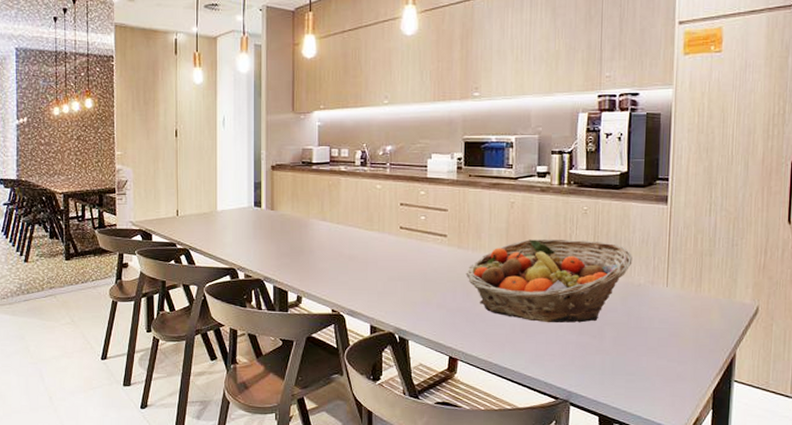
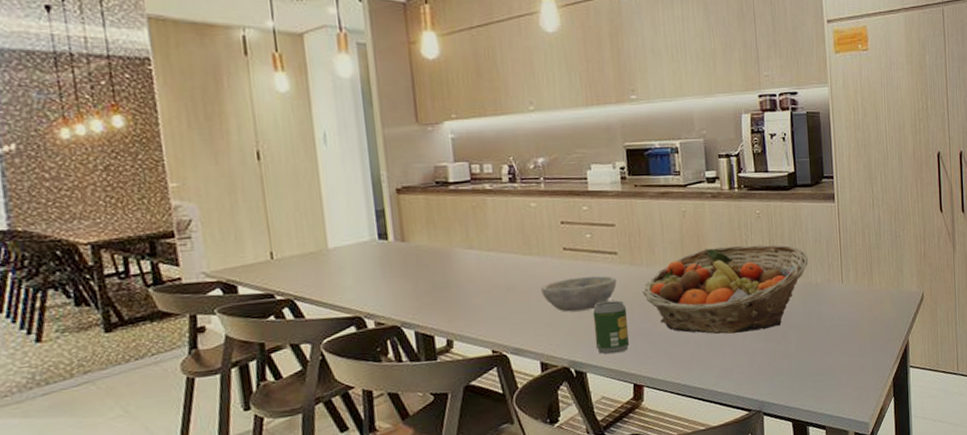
bowl: none [378,254,444,285] -> present [541,276,617,312]
soda can: none [419,279,449,327] -> present [592,300,629,355]

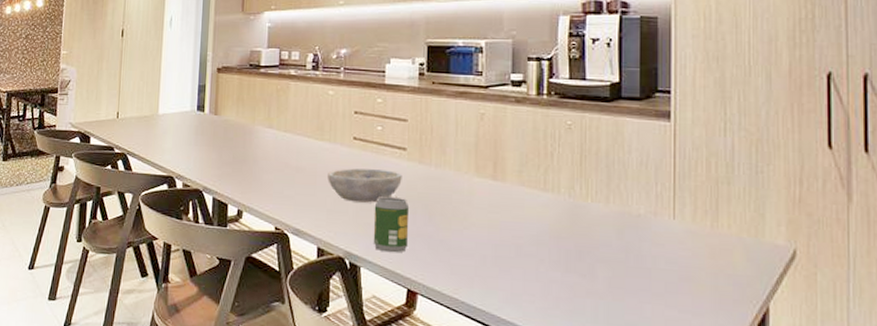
fruit basket: present [642,244,808,335] -> none [428,156,629,258]

